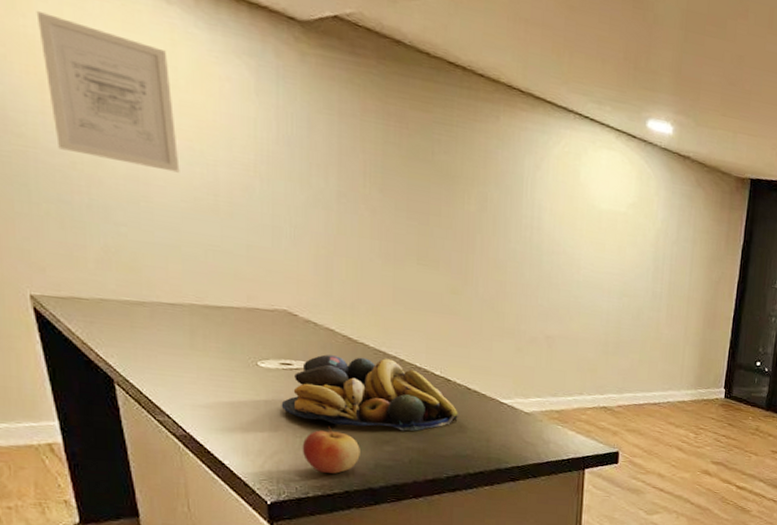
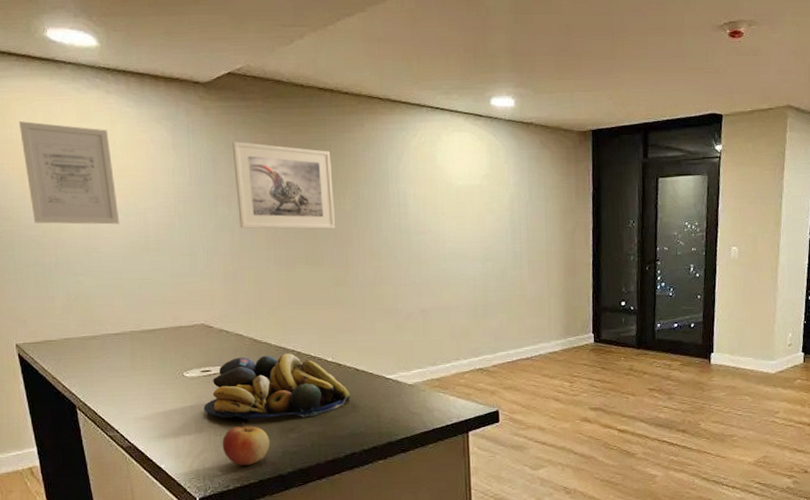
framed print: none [334,102,457,230] -> present [231,142,336,230]

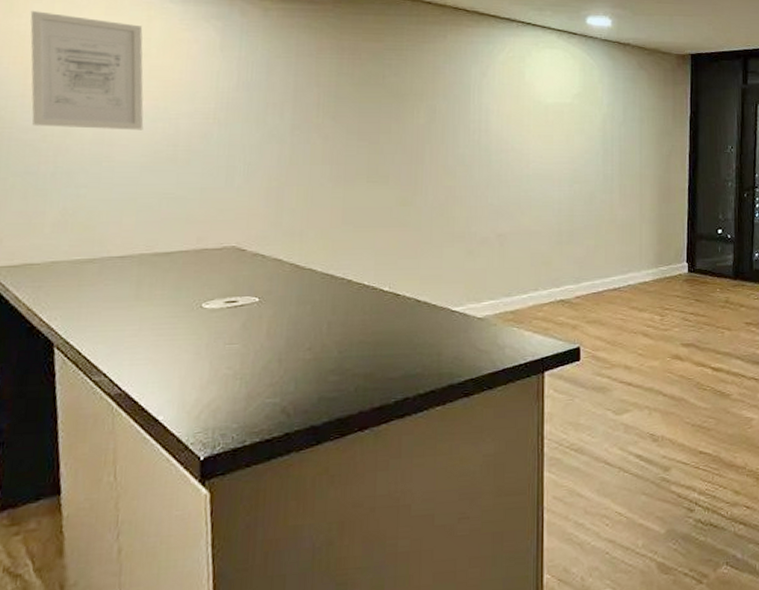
fruit bowl: present [203,353,350,420] -> none [222,281,408,360]
apple: present [222,421,270,465] -> none [241,362,303,416]
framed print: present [231,142,336,230] -> none [292,46,407,144]

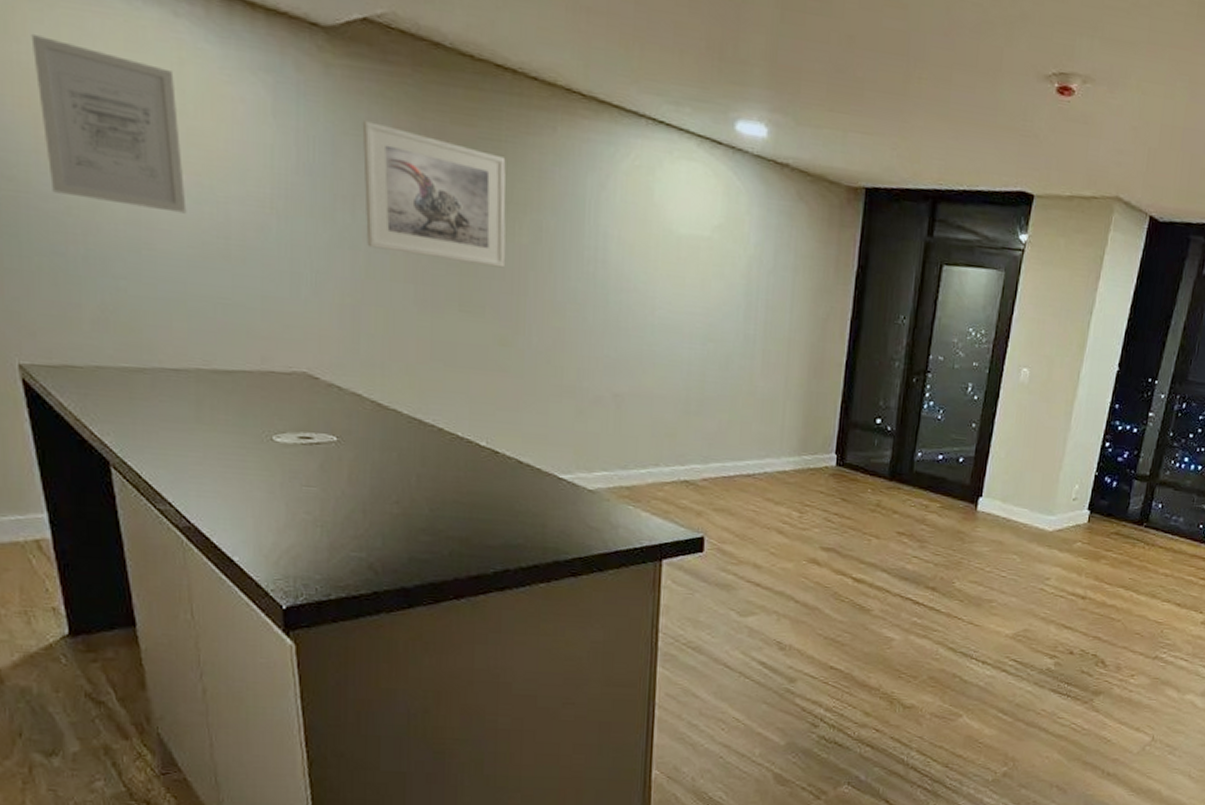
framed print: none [292,46,407,144] -> present [362,120,506,268]

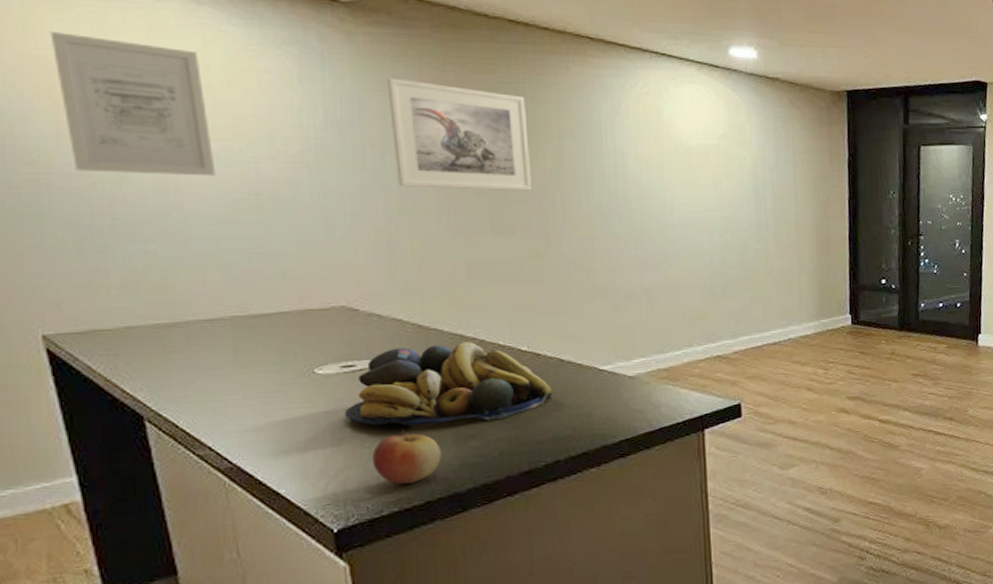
fruit bowl: none [299,425,508,517] -> present [344,342,552,427]
apple: none [323,512,391,570] -> present [371,428,441,485]

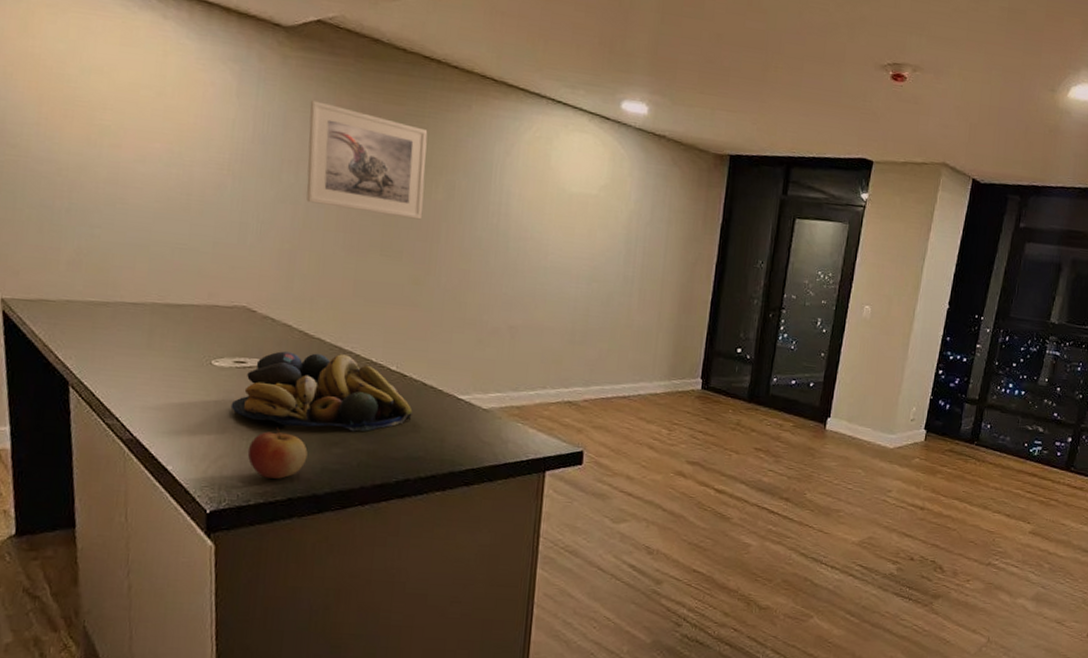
wall art: present [50,32,216,176] -> none [44,33,158,175]

